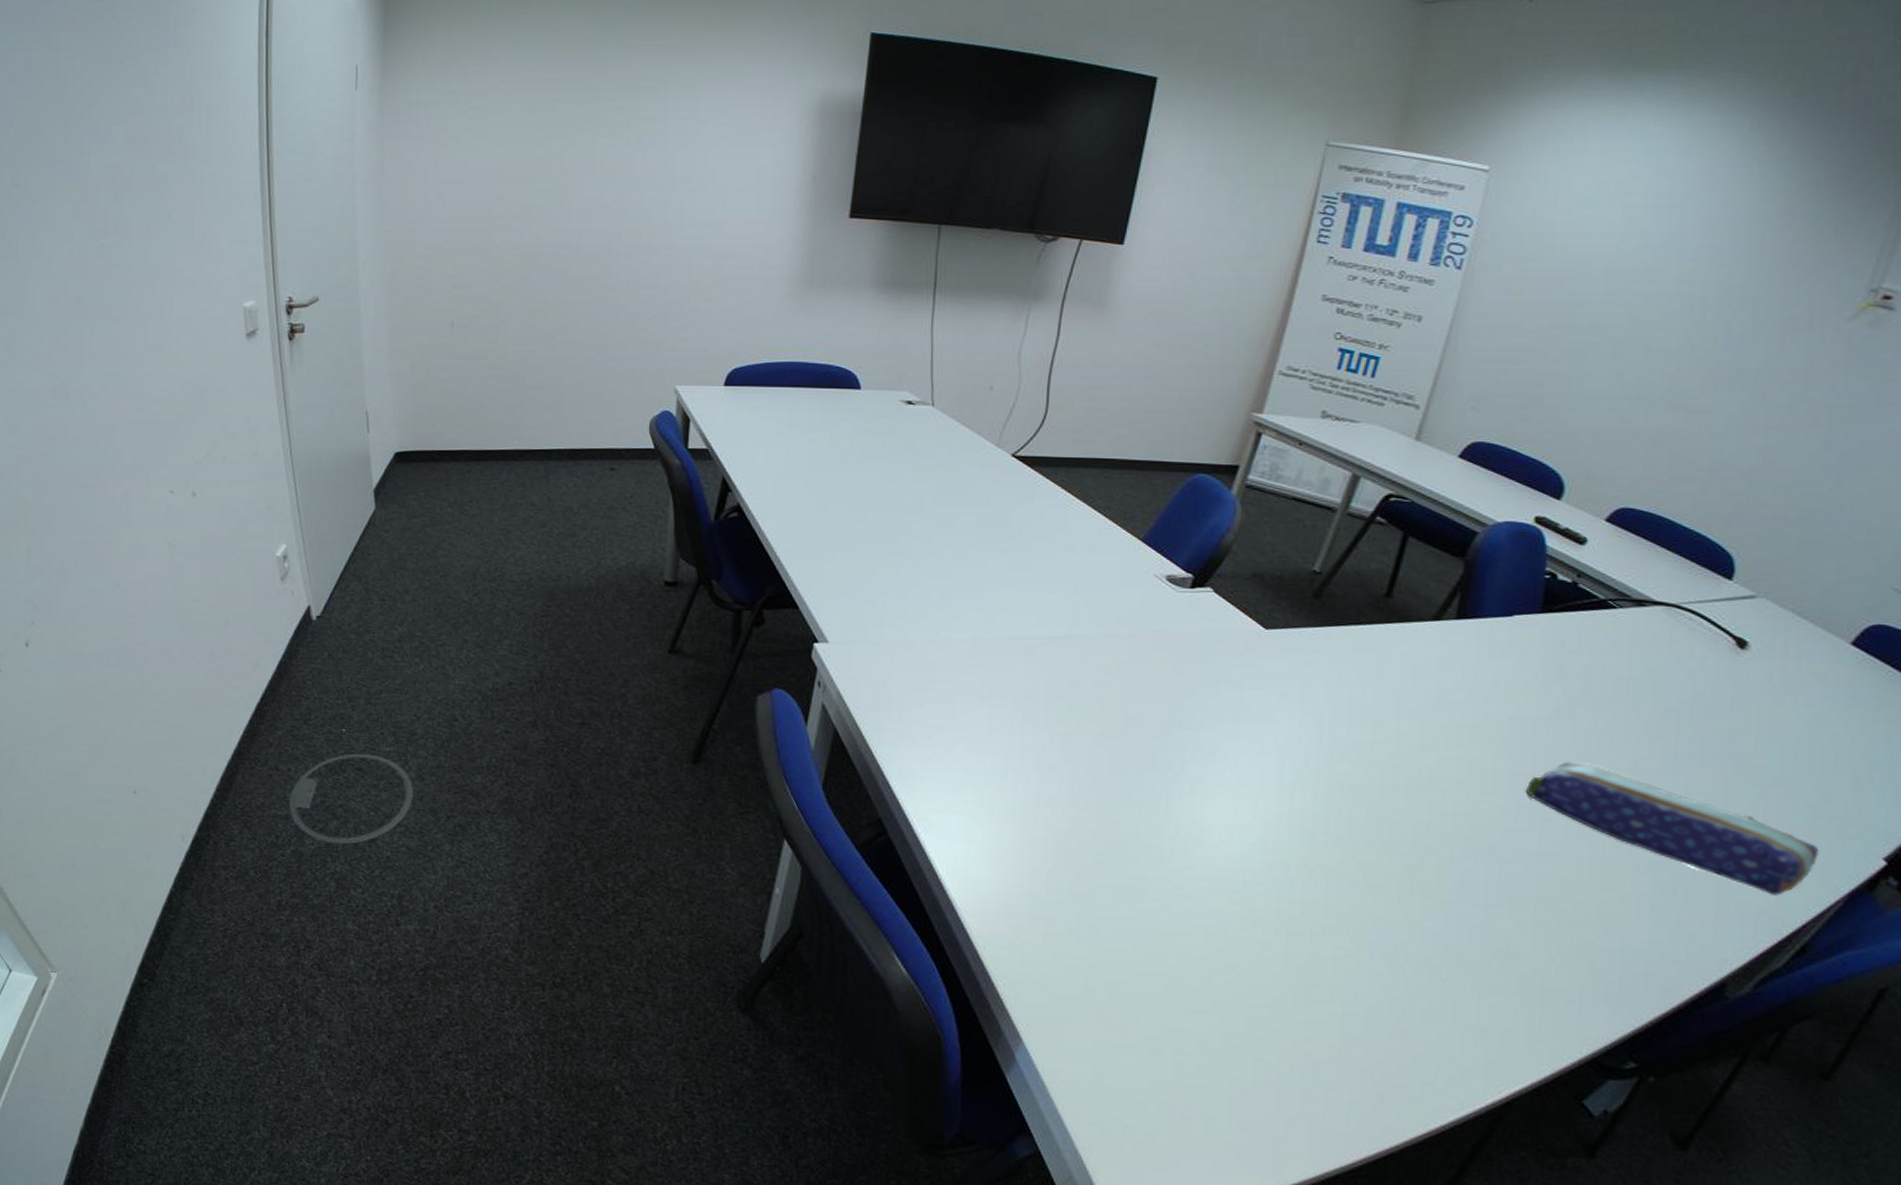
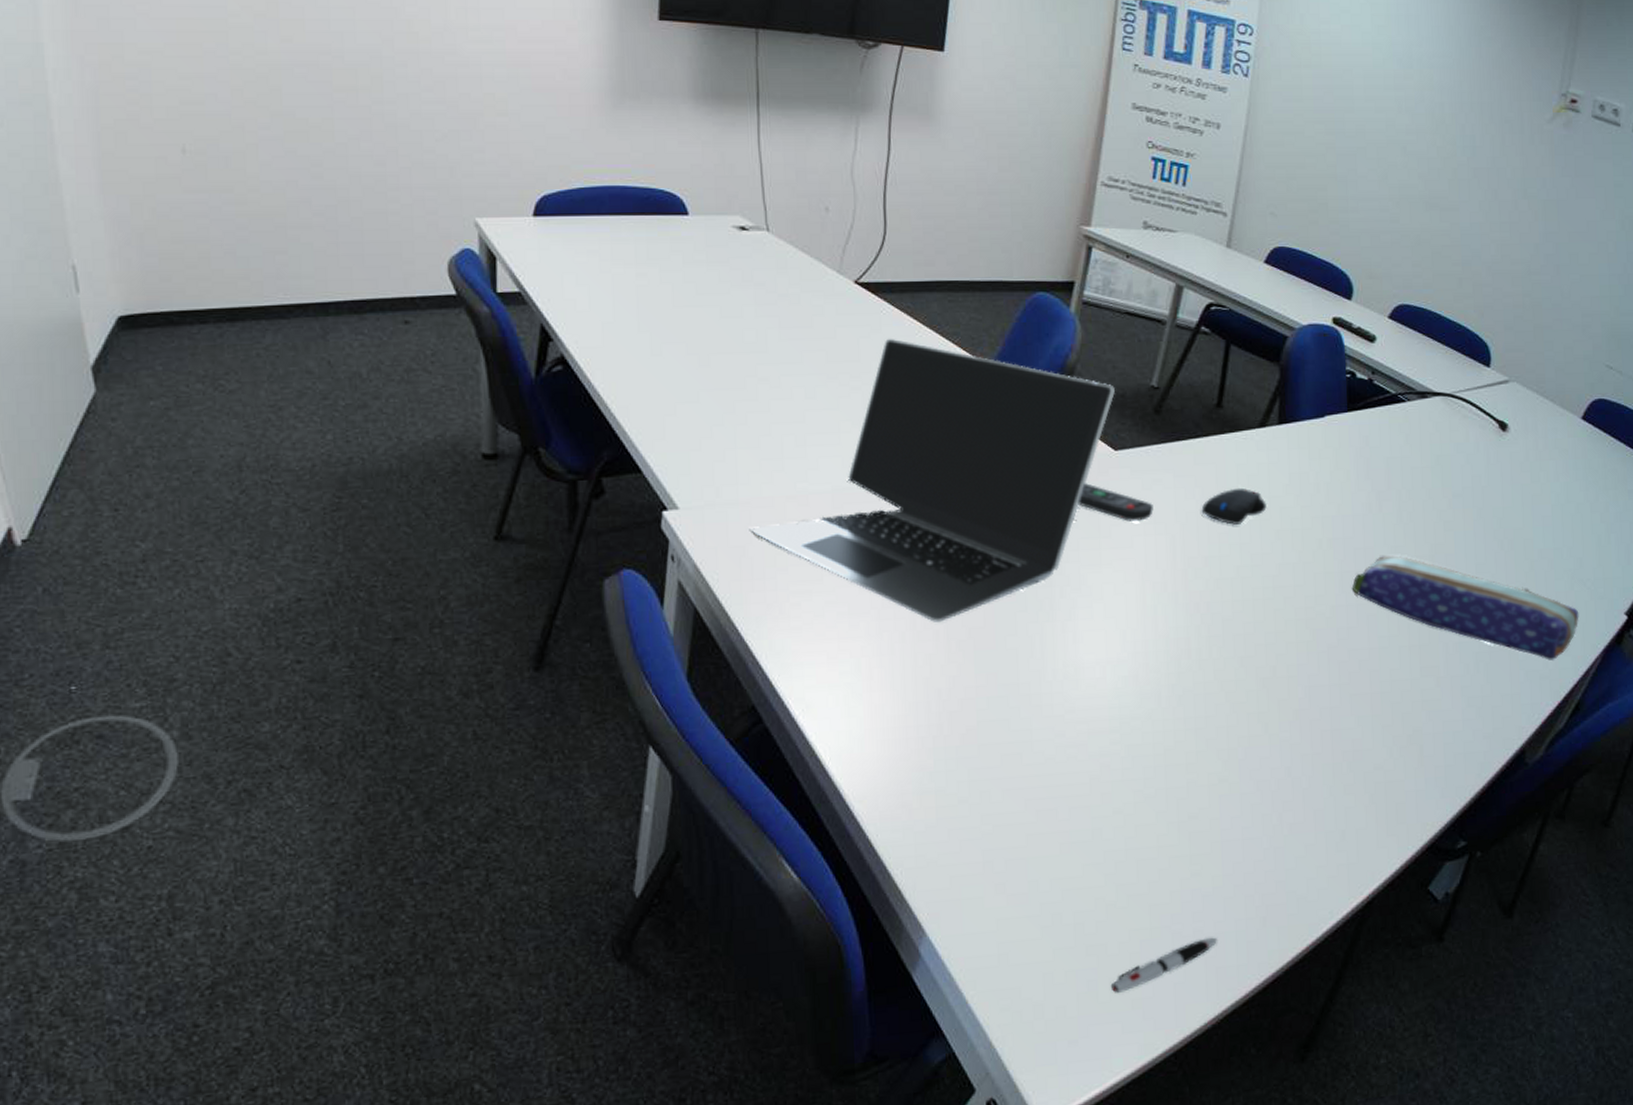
laptop: none [889,507,1272,769] -> present [747,338,1115,622]
pen: none [1205,1101,1327,1134] -> present [1110,937,1217,994]
remote control: none [1219,657,1302,699] -> present [1078,483,1153,521]
computer mouse: none [1356,677,1433,713] -> present [1201,487,1267,525]

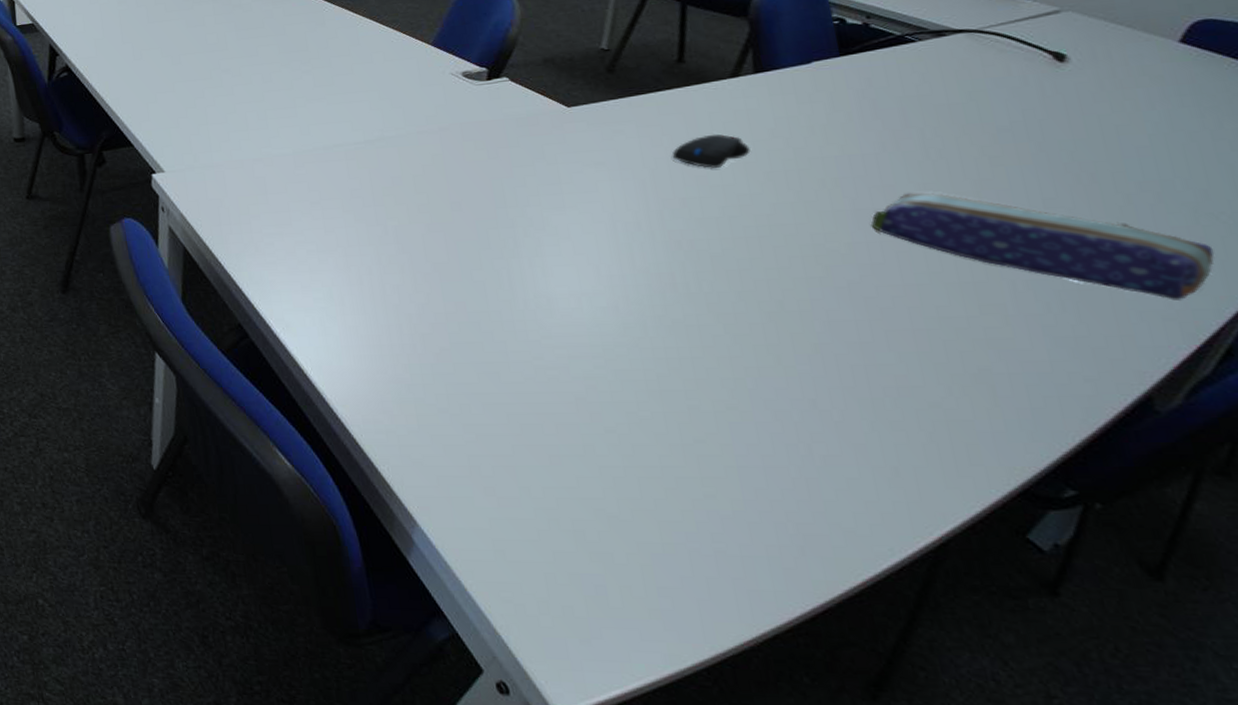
laptop: present [747,338,1115,622] -> none [223,29,562,258]
remote control: present [1078,483,1153,521] -> none [533,137,617,169]
pen: present [1110,937,1217,994] -> none [621,559,745,602]

